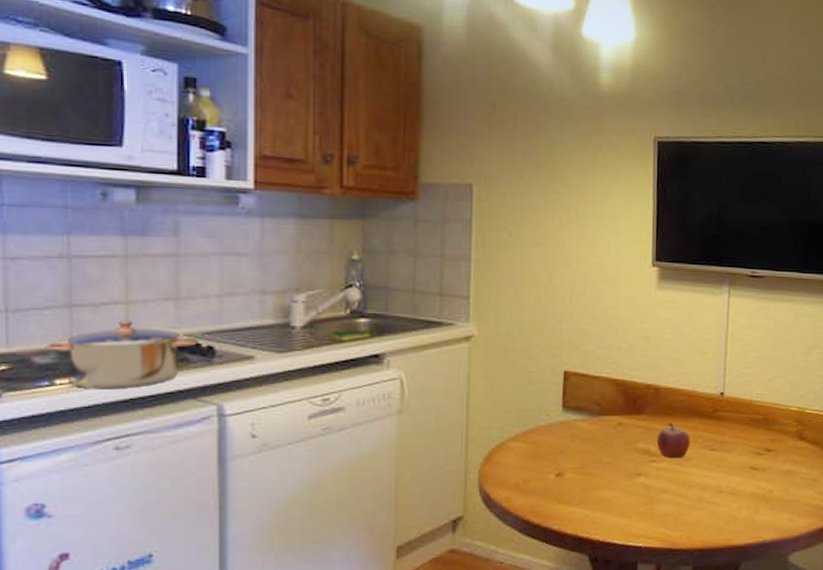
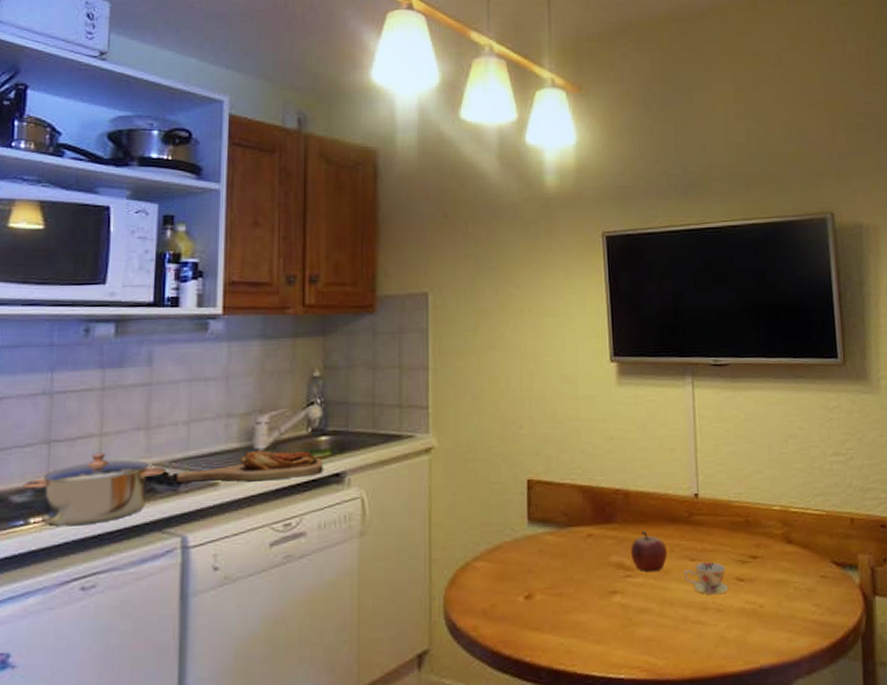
cutting board: none [208,327,362,356] -> present [175,449,323,483]
teacup: none [703,451,743,481] -> present [683,561,729,595]

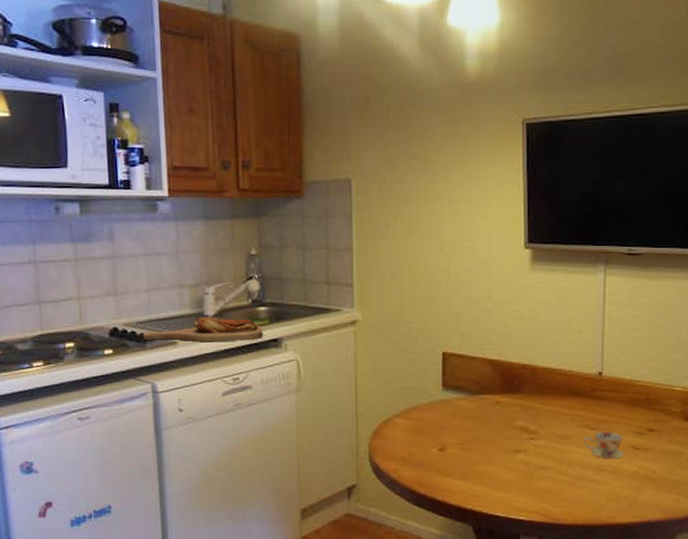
cooking pot: present [22,452,166,527] -> none [24,313,134,371]
fruit: present [630,531,667,572] -> none [534,402,569,436]

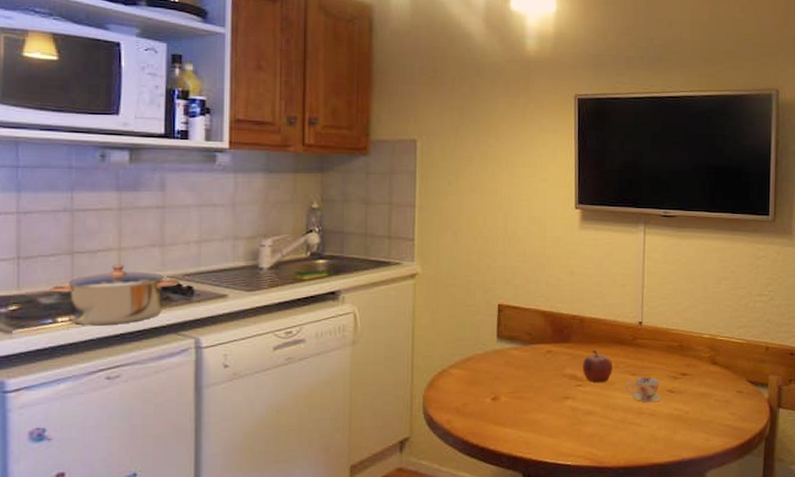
cooking pot: none [24,313,134,371] -> present [49,264,180,326]
cutting board: present [142,316,263,341] -> none [188,268,320,294]
fruit: none [534,402,569,436] -> present [582,350,613,382]

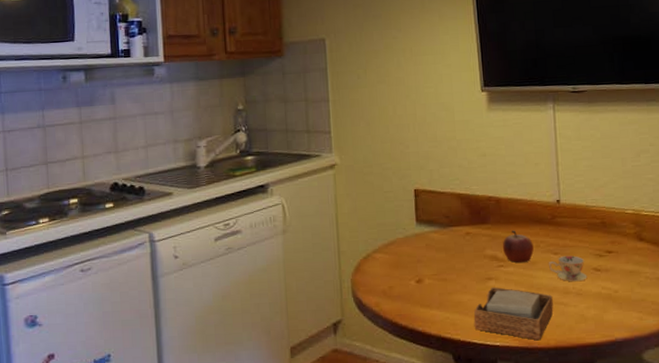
cooking pot: present [49,264,180,326] -> none [31,171,133,226]
napkin holder: none [547,406,627,460] -> present [473,286,554,341]

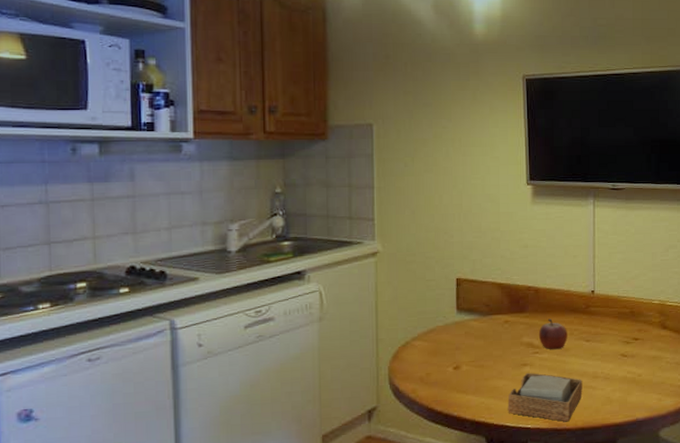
teacup: present [548,255,587,282] -> none [580,342,615,367]

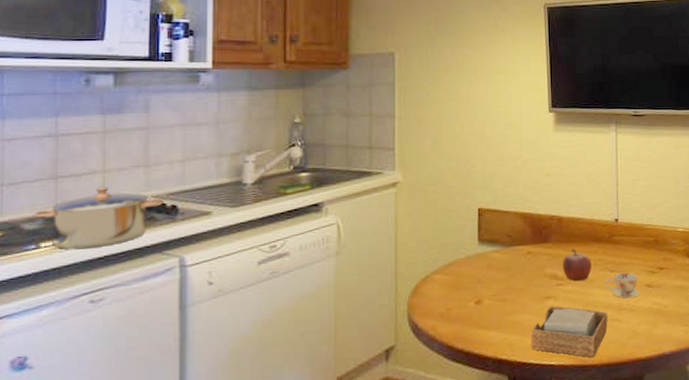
cooking pot: none [29,252,153,312] -> present [33,187,164,250]
teacup: none [580,342,615,367] -> present [604,272,640,299]

